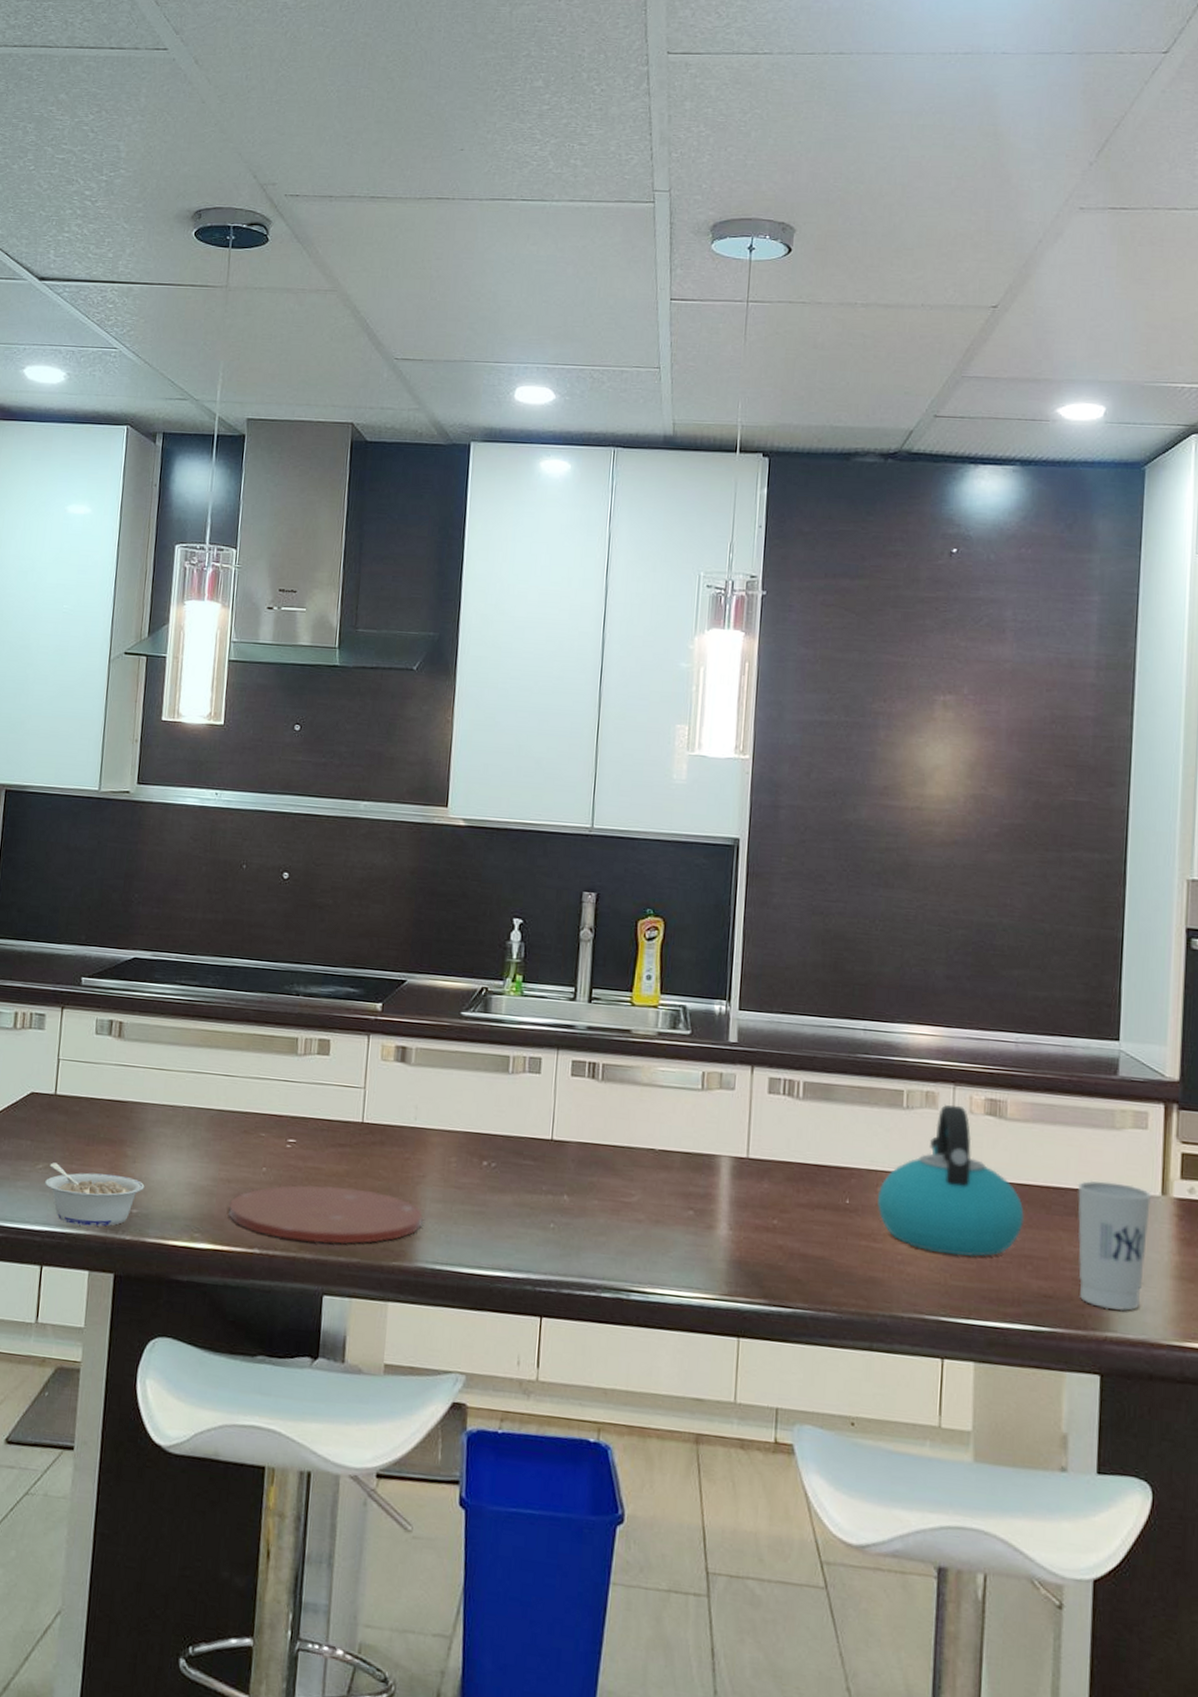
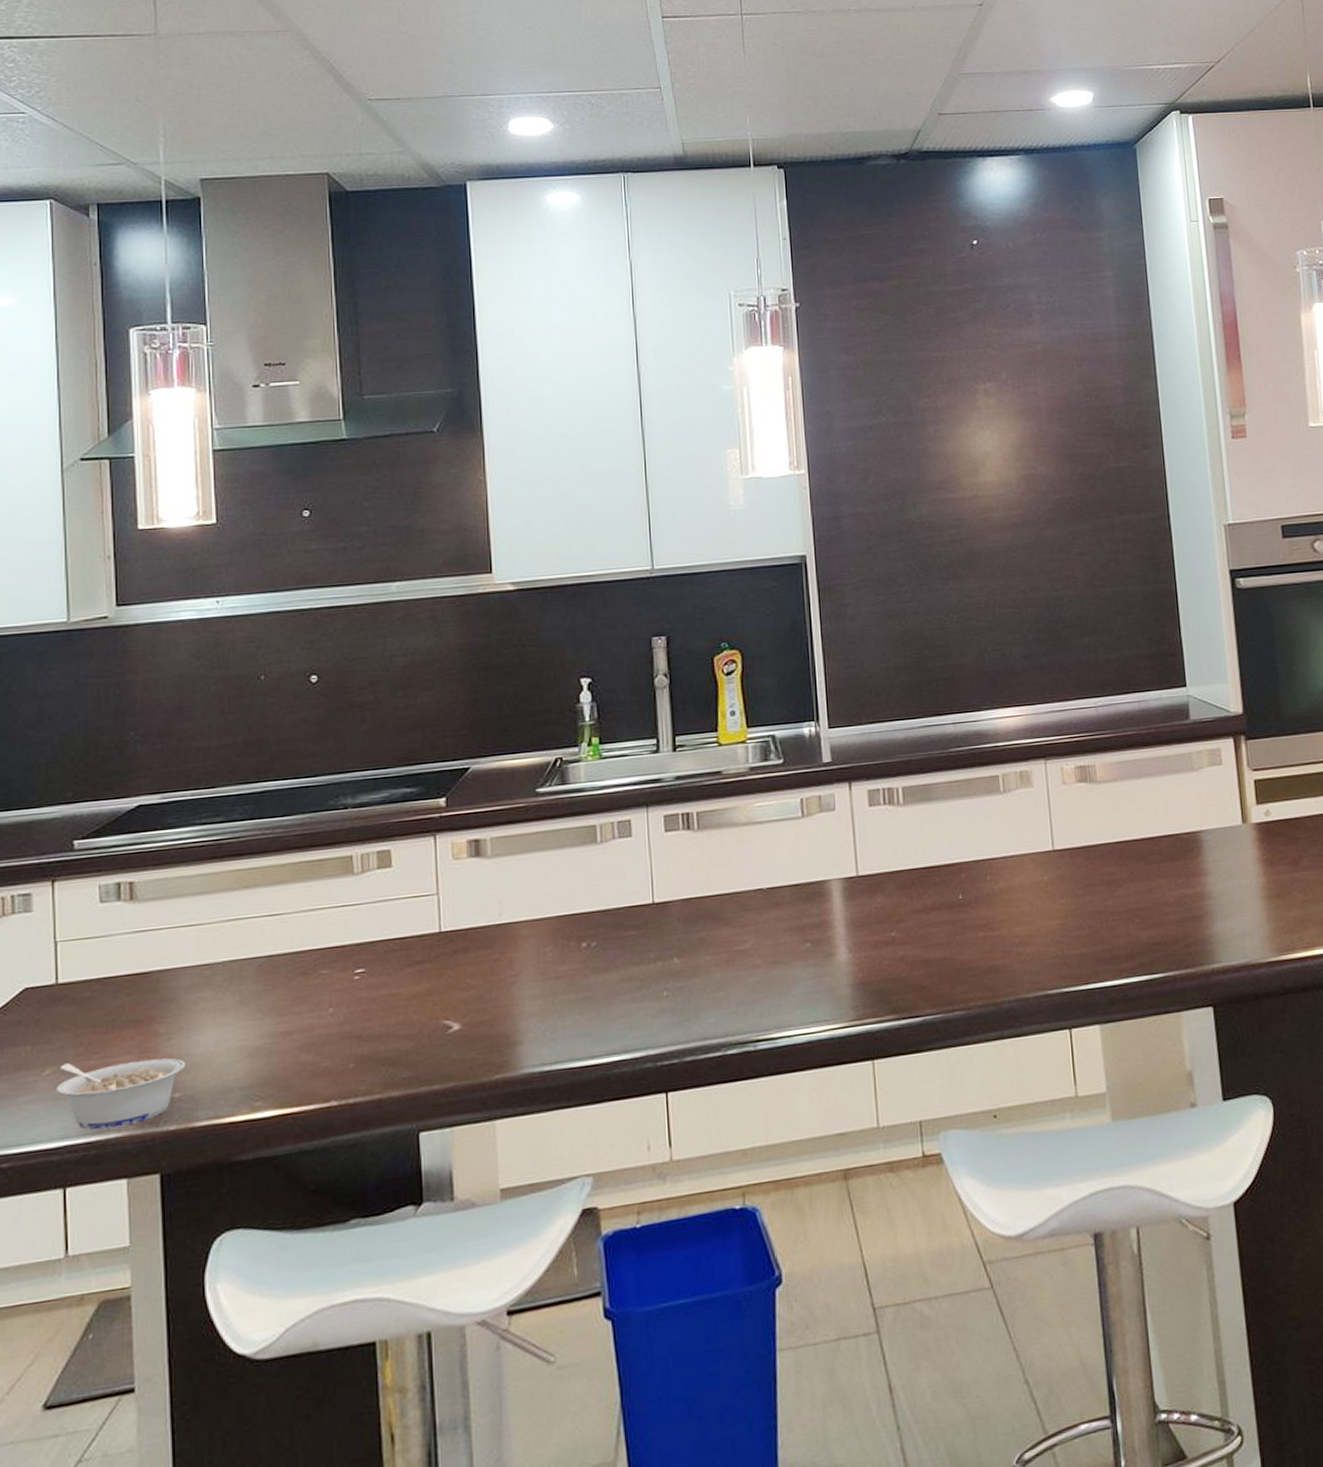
plate: present [229,1184,423,1245] -> none [294,1003,523,1083]
kettle: present [877,1104,1024,1257] -> none [987,778,1126,928]
cup: present [1077,1180,1151,1311] -> none [1168,819,1238,943]

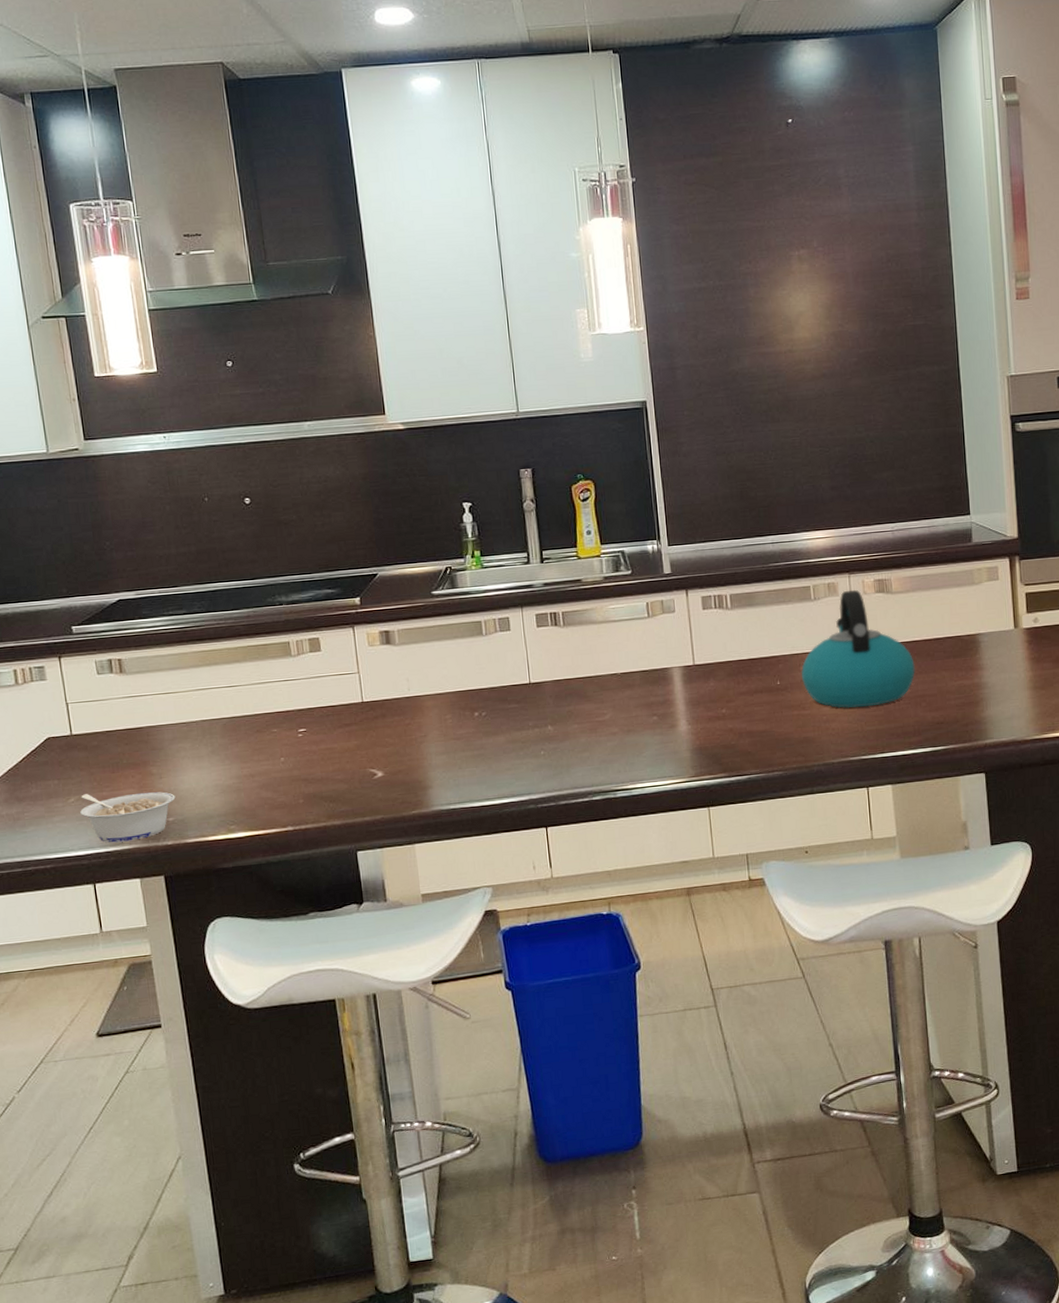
kettle: none [987,778,1126,928] -> present [800,589,915,709]

